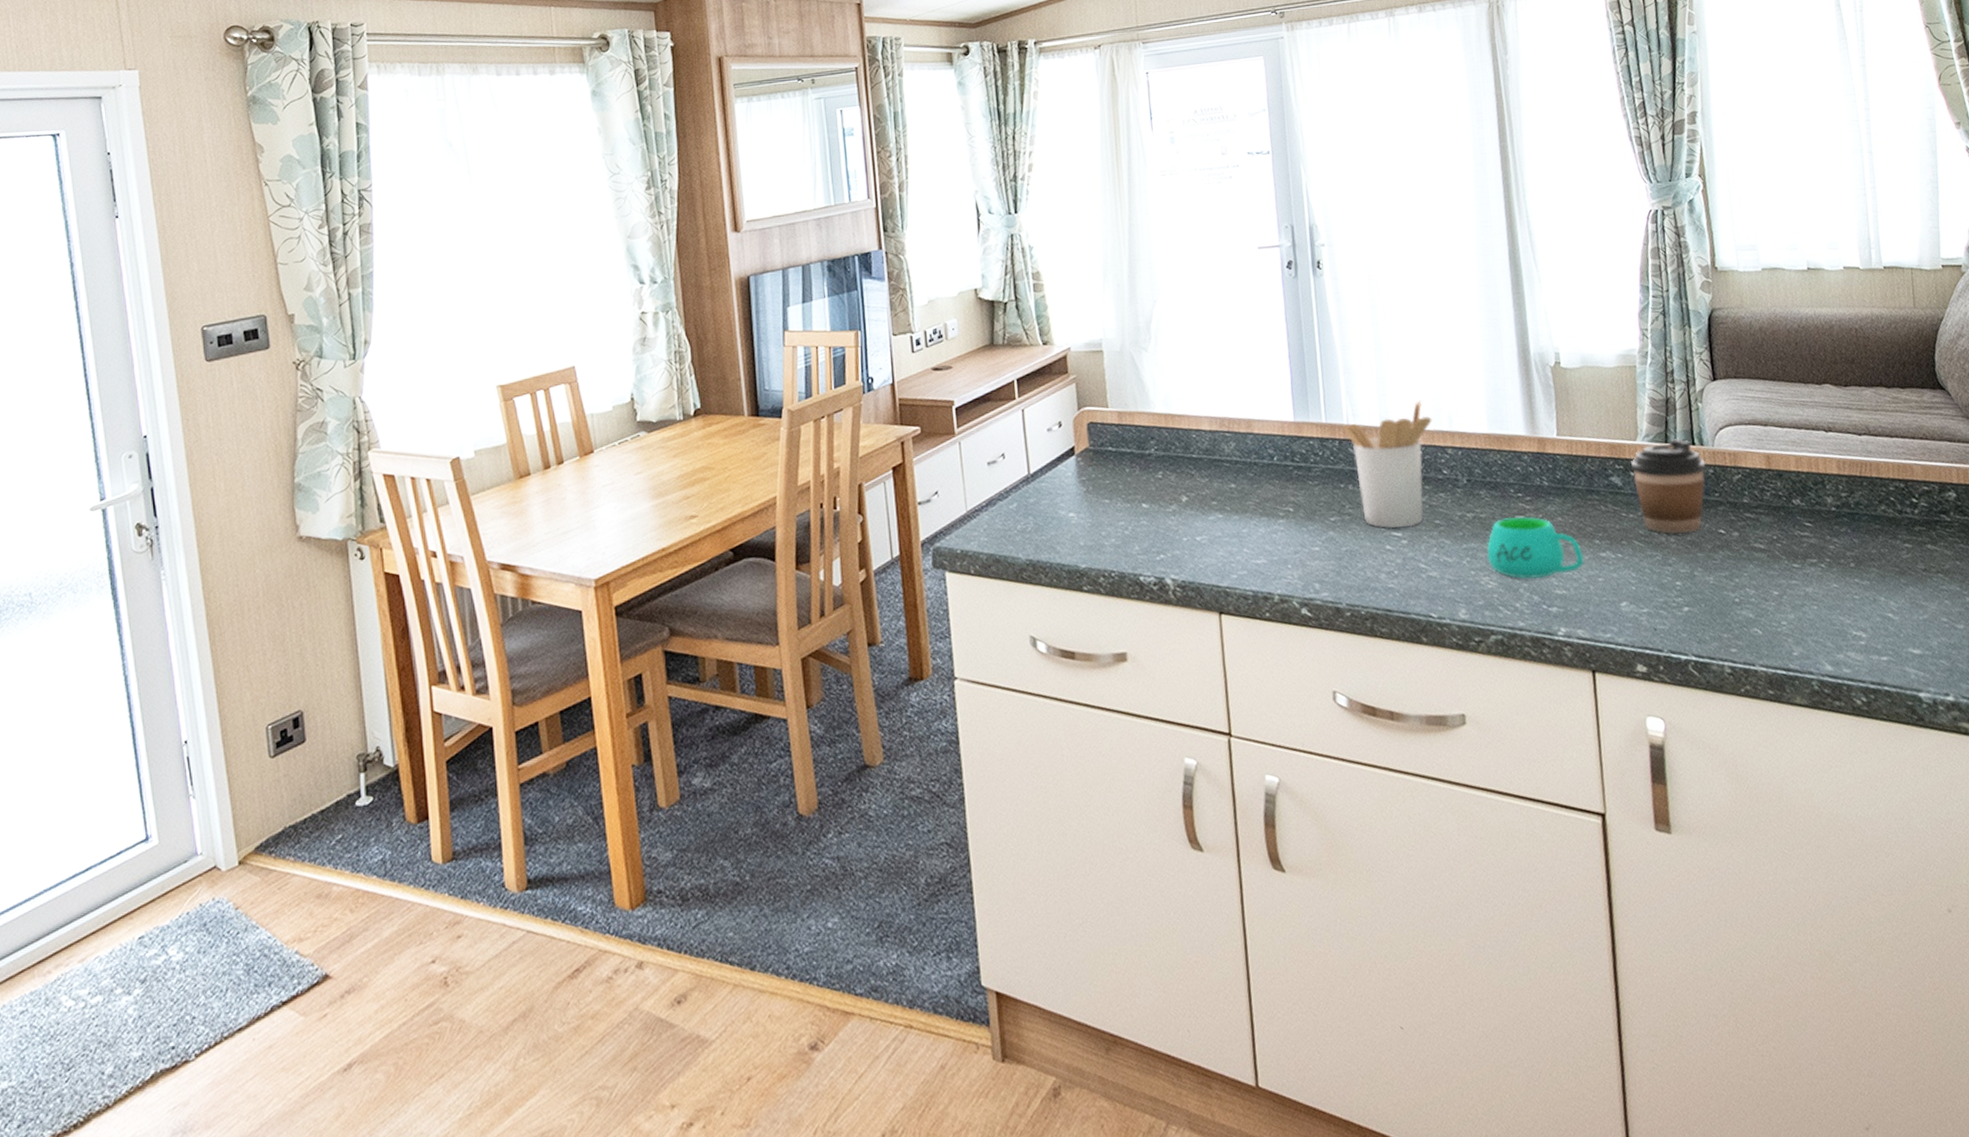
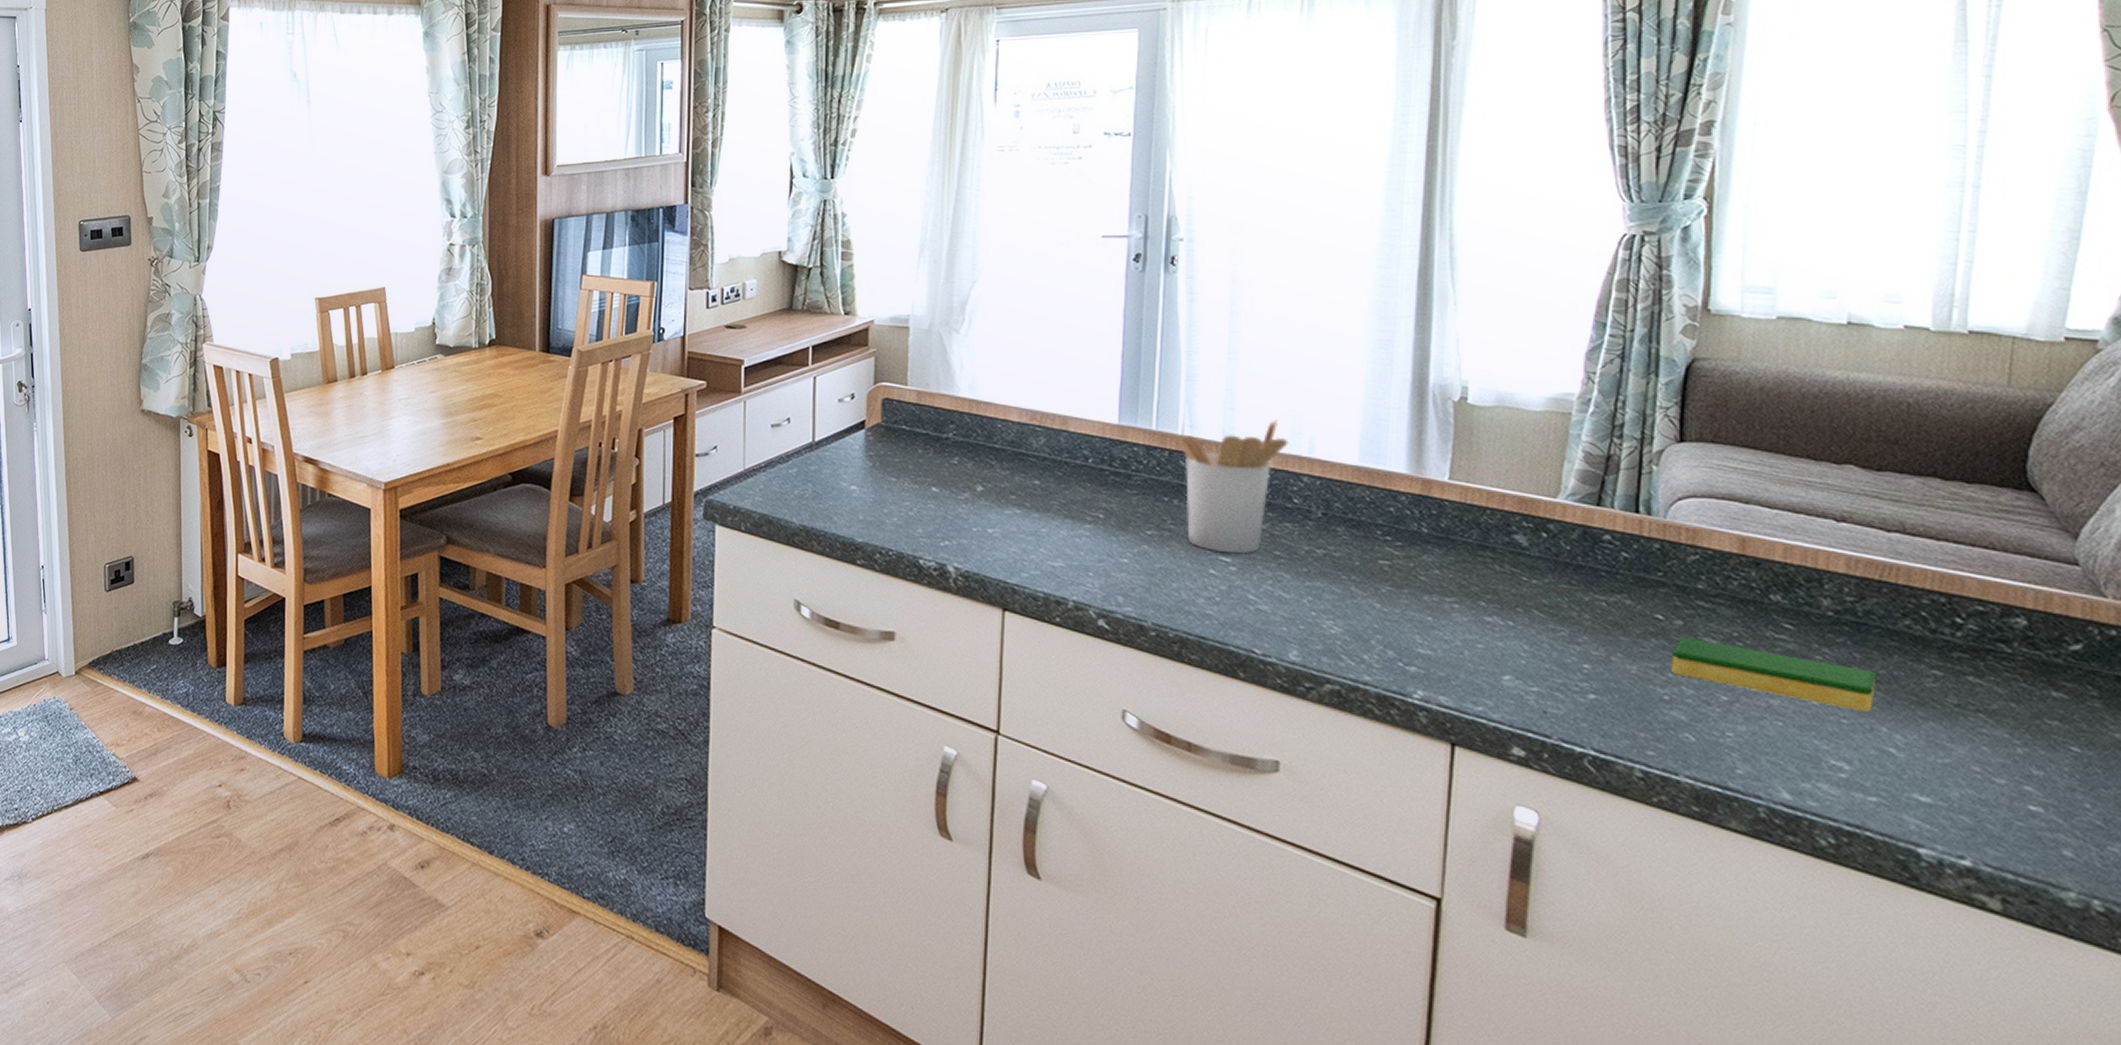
mug: present [1486,516,1584,579] -> none [1335,560,1461,633]
coffee cup: present [1631,438,1706,534] -> none [1545,503,1651,612]
dish sponge: none [1735,546,1872,587] -> present [1671,638,1877,711]

